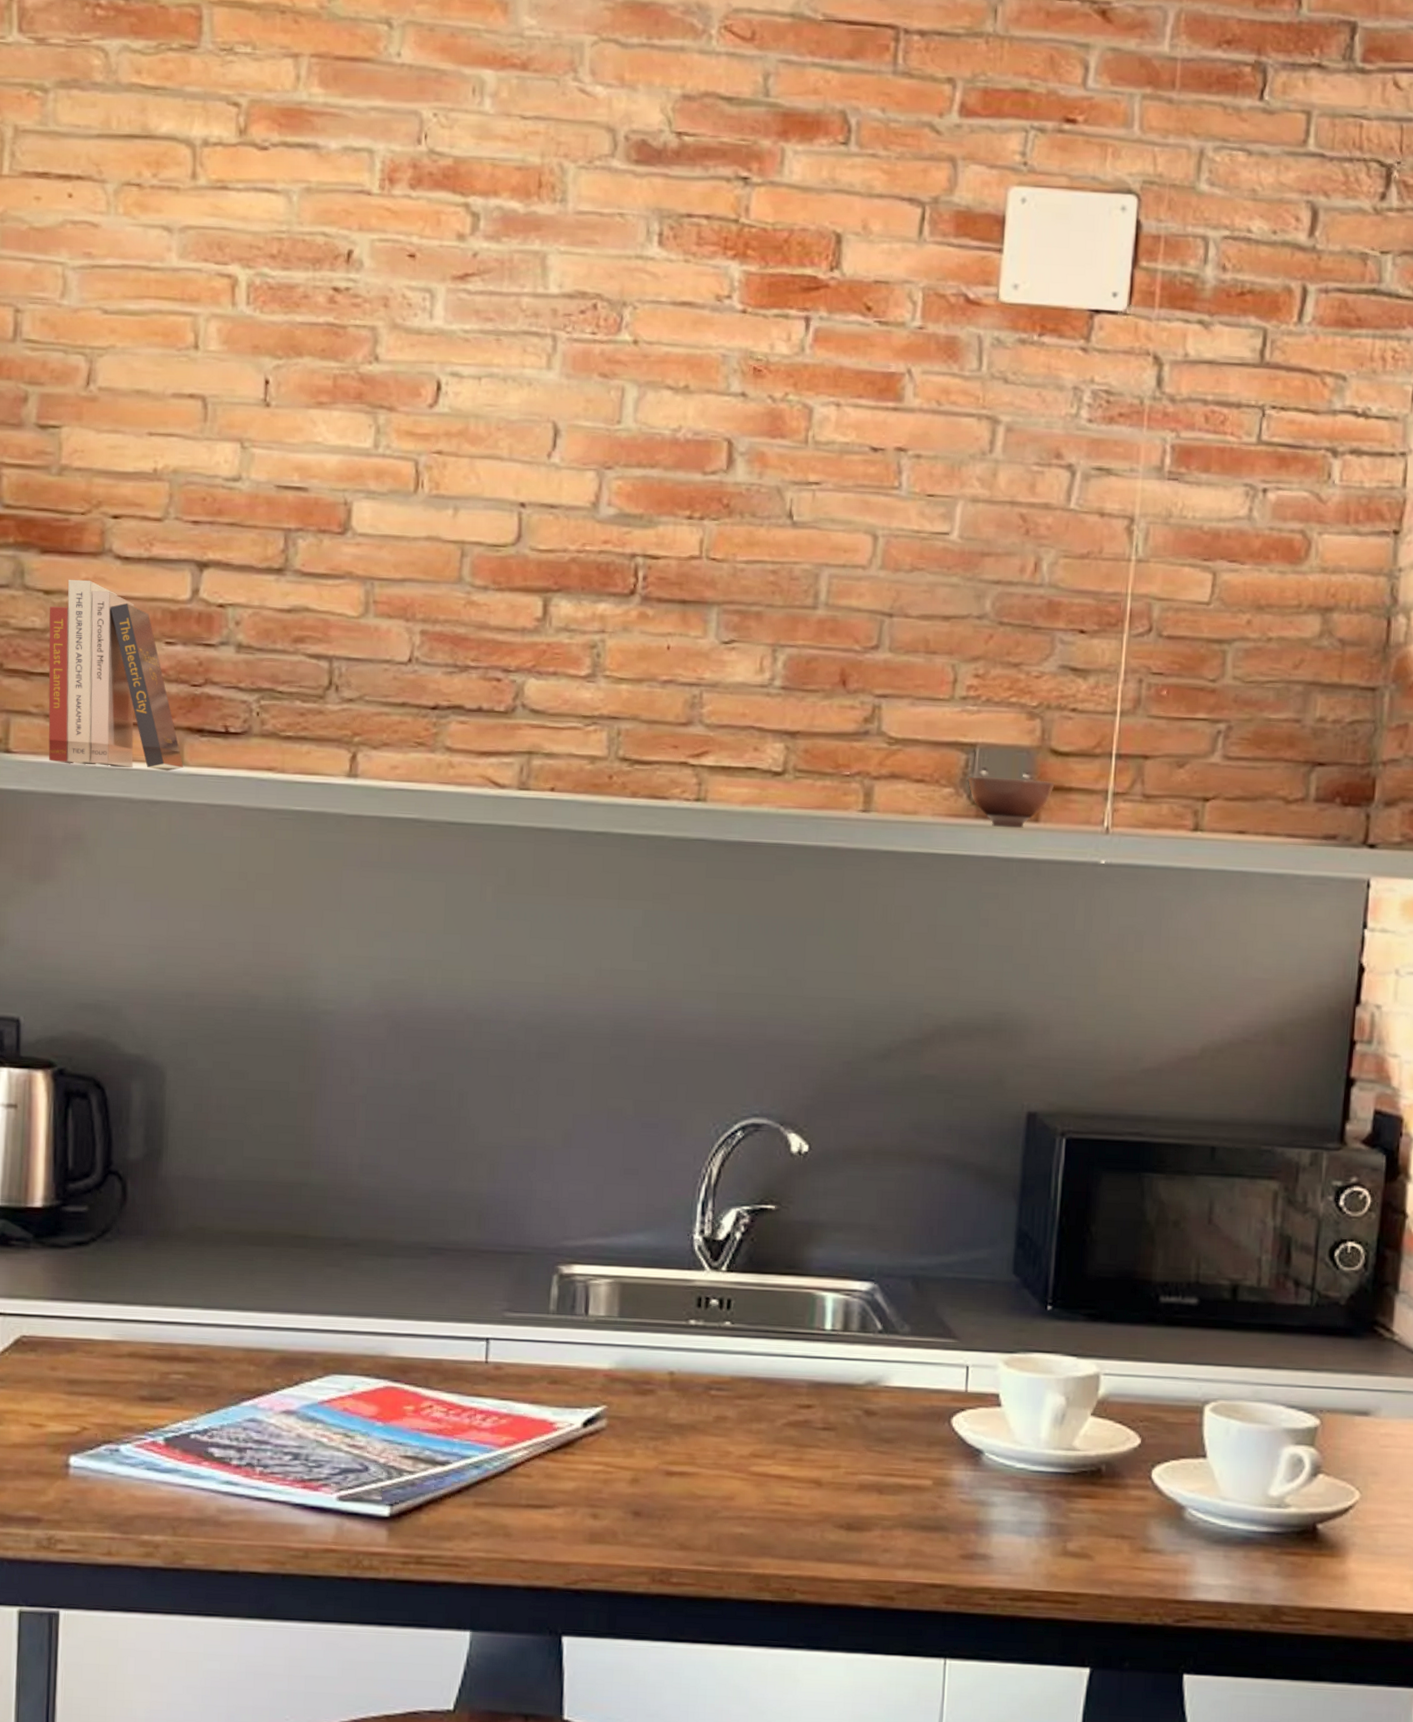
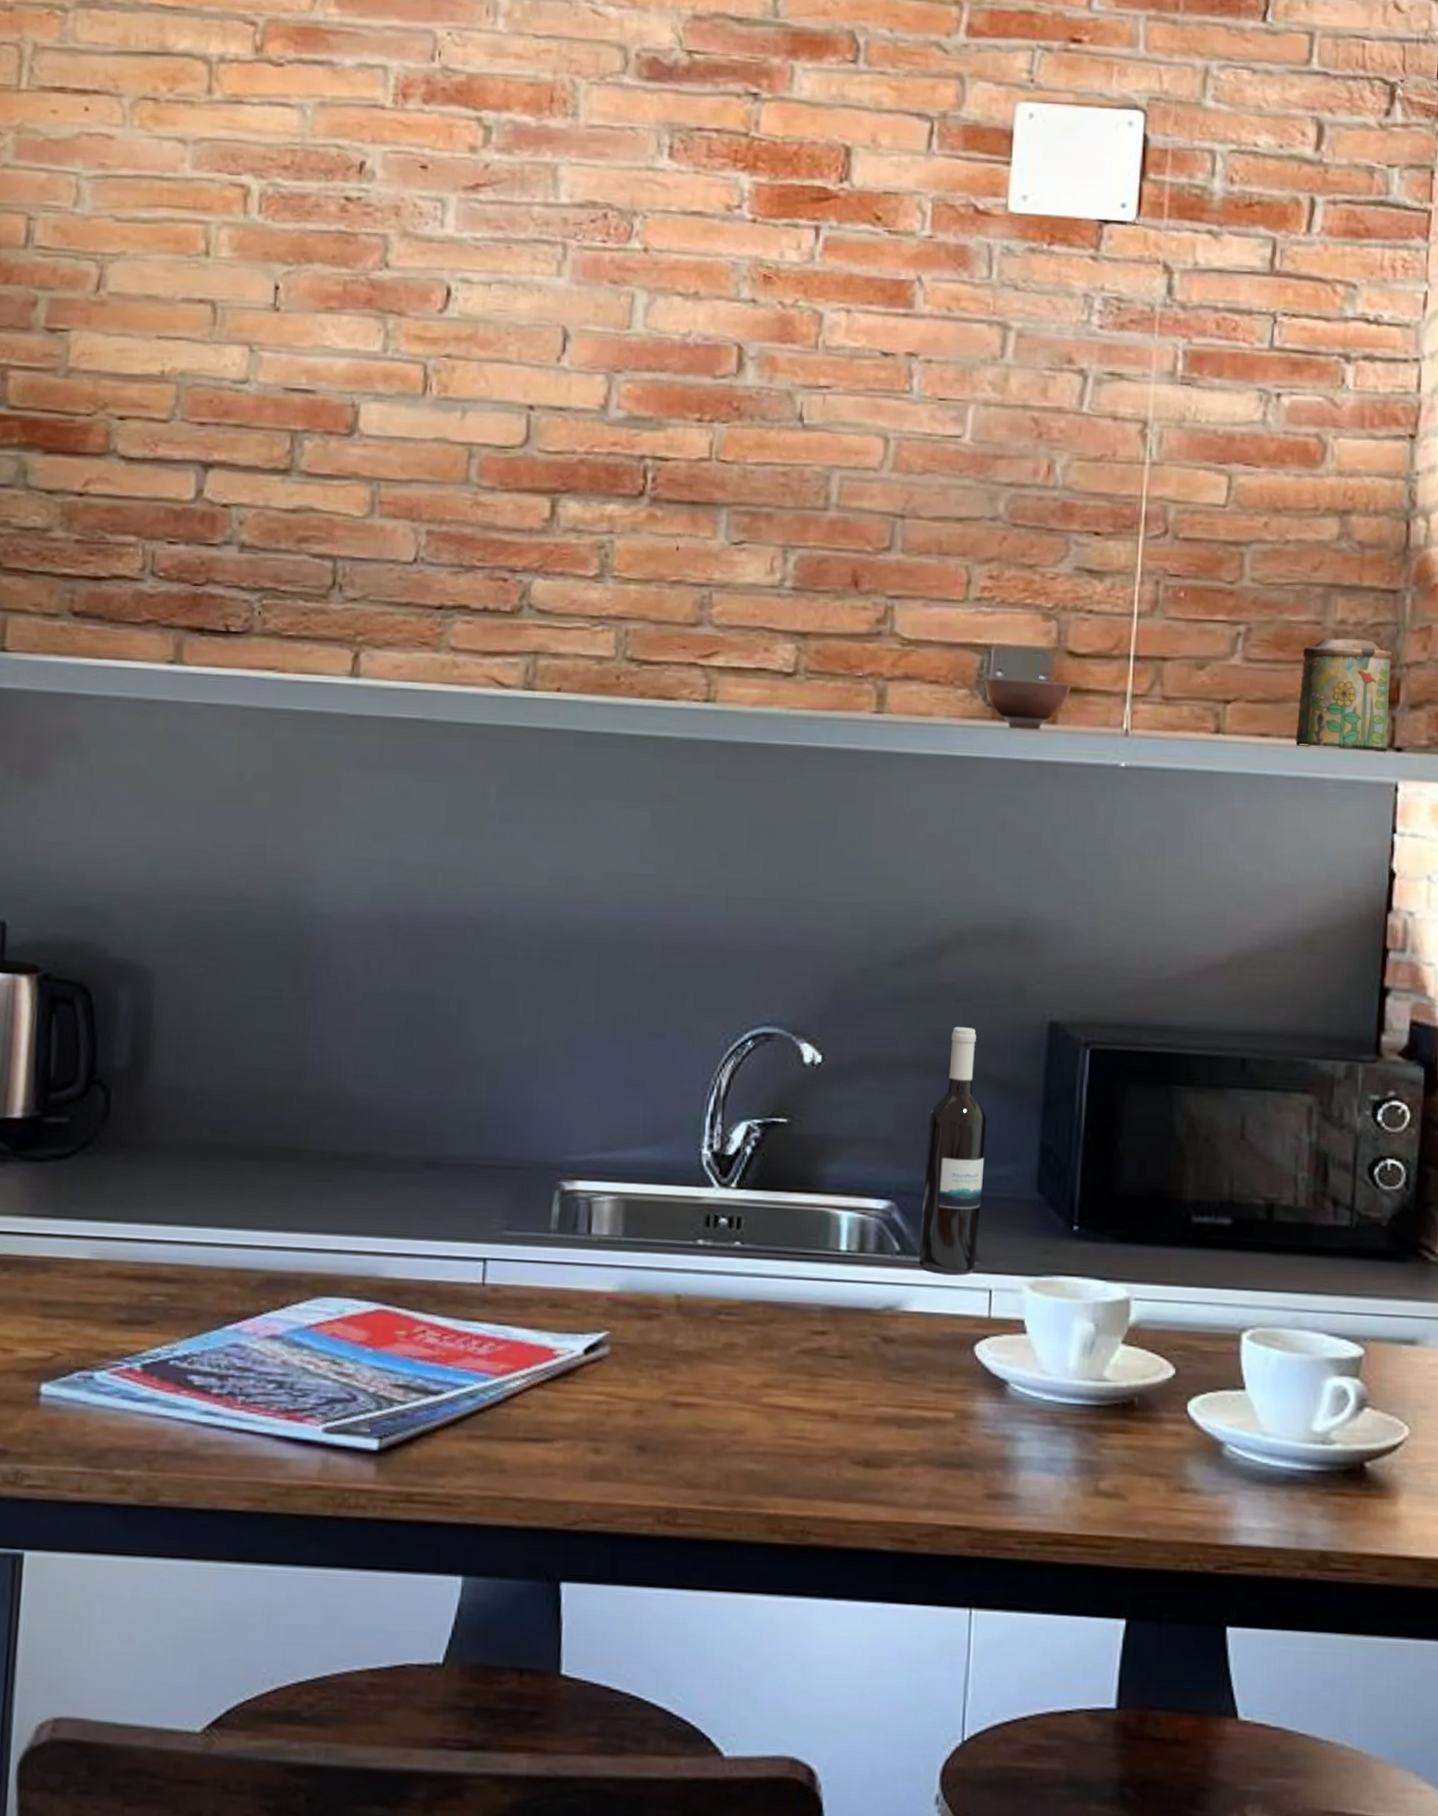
books: present [48,579,184,771] -> none [45,479,183,671]
wine bottle: none [899,1117,966,1353] -> present [918,1027,987,1276]
canister: none [1271,736,1369,850] -> present [1295,638,1392,754]

